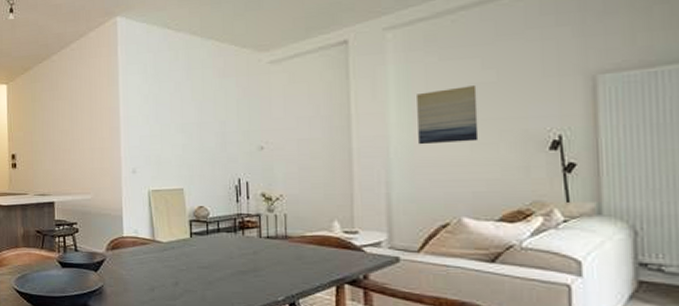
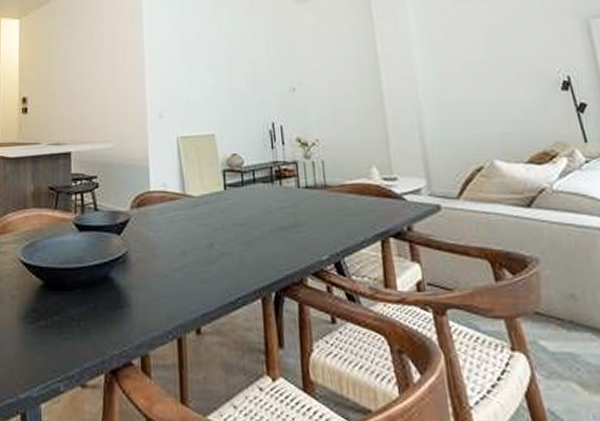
wall art: present [417,86,479,145] -> none [437,28,498,86]

